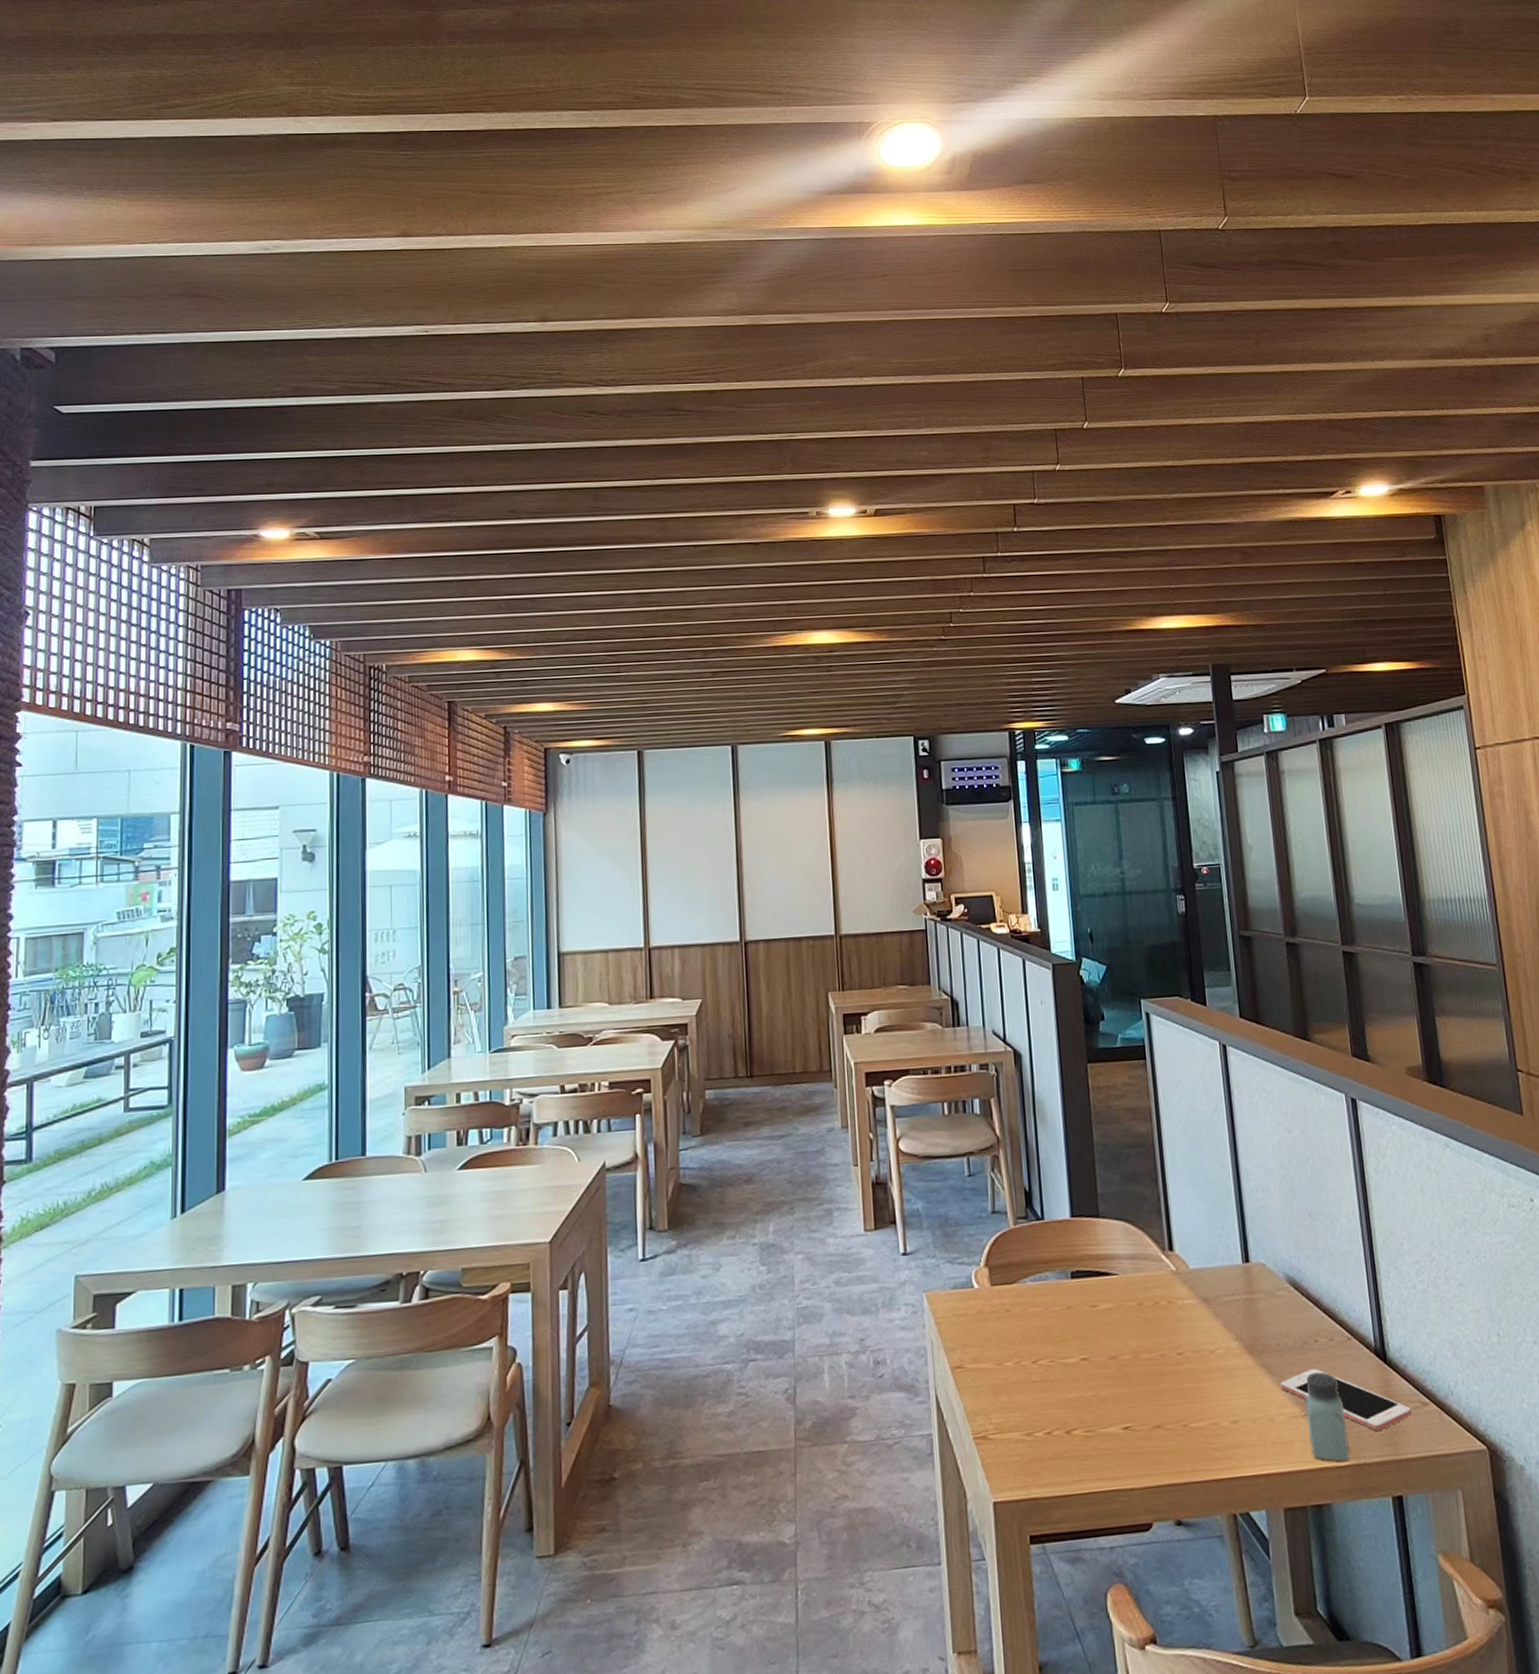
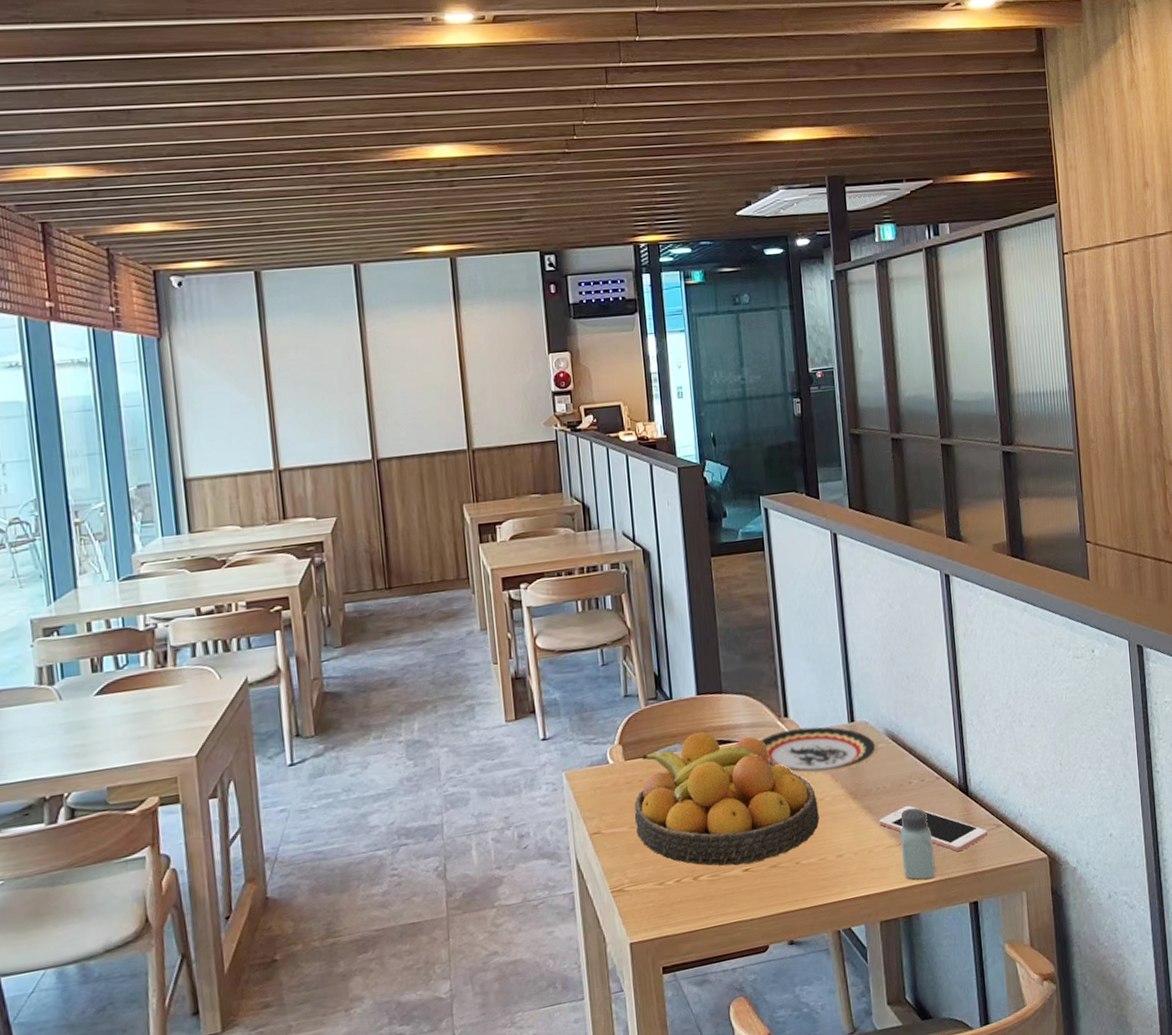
fruit bowl: none [1000,1259,1210,1422] -> present [634,731,819,866]
plate: none [1142,1264,1277,1321] -> present [760,726,878,774]

